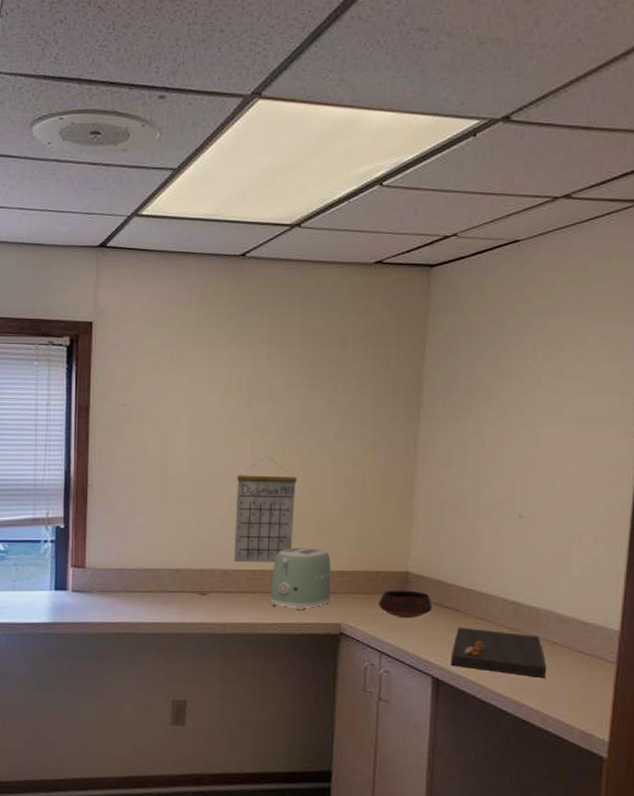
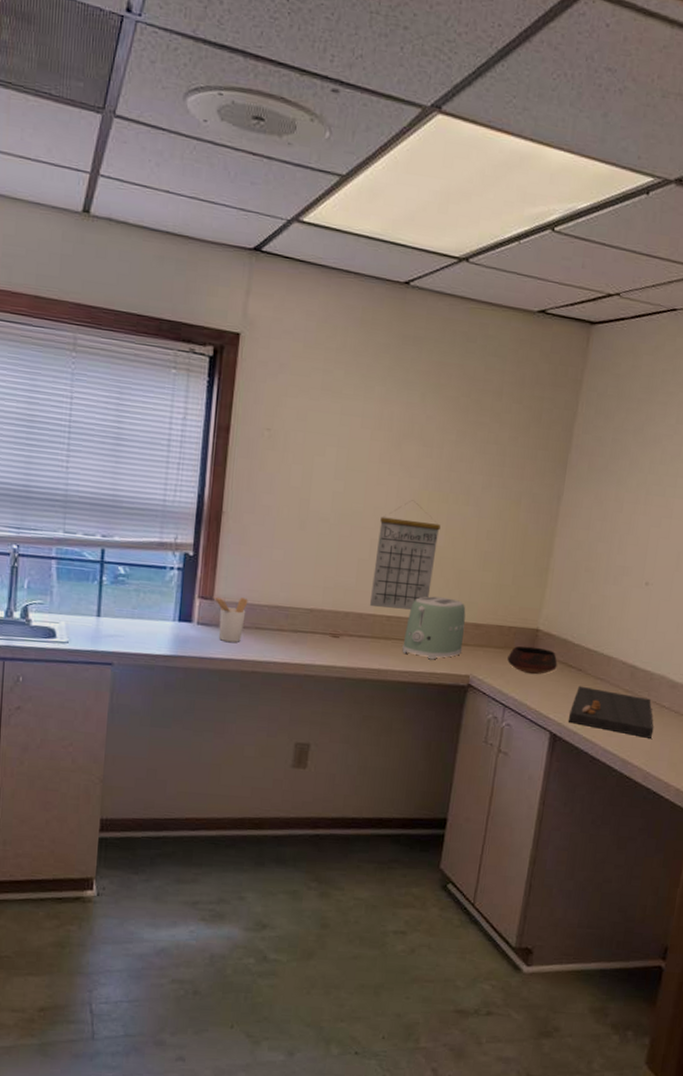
utensil holder: none [85,564,117,606] -> present [213,596,248,642]

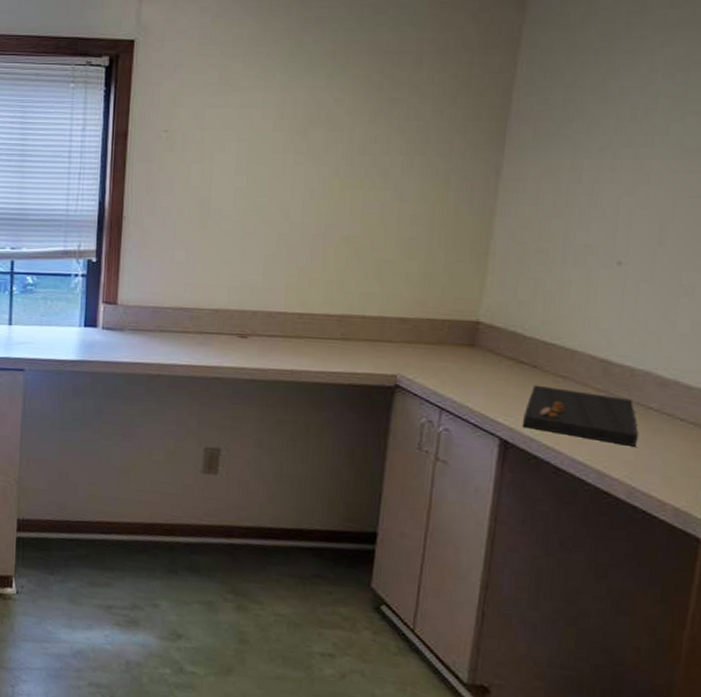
utensil holder: present [213,596,248,642] -> none [117,301,152,346]
calendar: present [369,500,441,610] -> none [278,189,355,306]
toaster: present [402,596,466,660] -> none [317,290,389,359]
bowl: present [507,646,558,675] -> none [442,340,505,373]

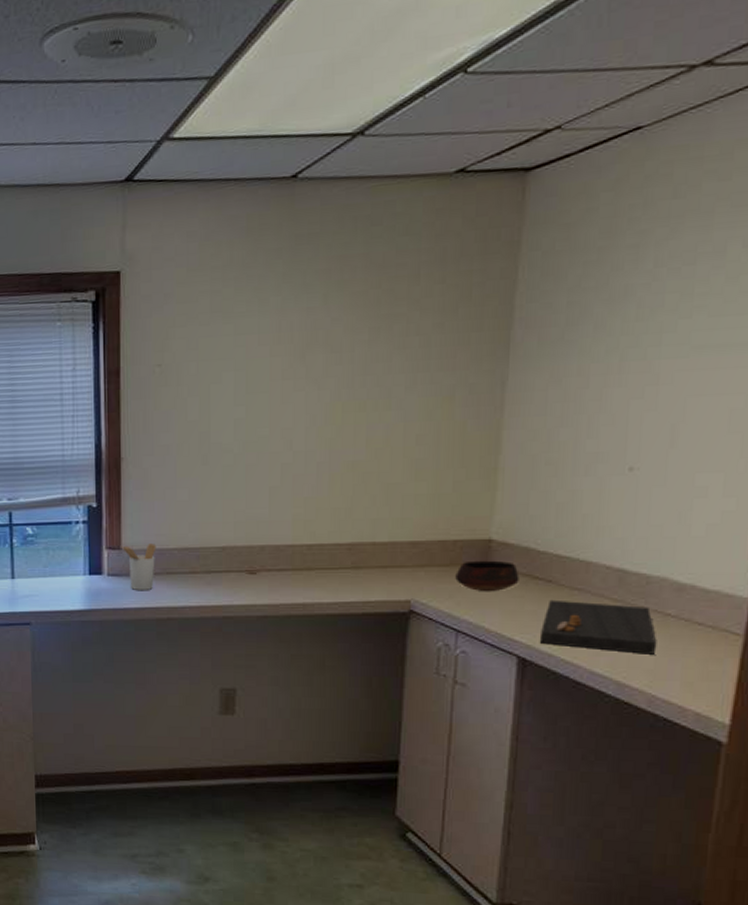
utensil holder: none [117,301,152,346] -> present [121,544,156,590]
bowl: none [442,340,505,373] -> present [455,560,519,592]

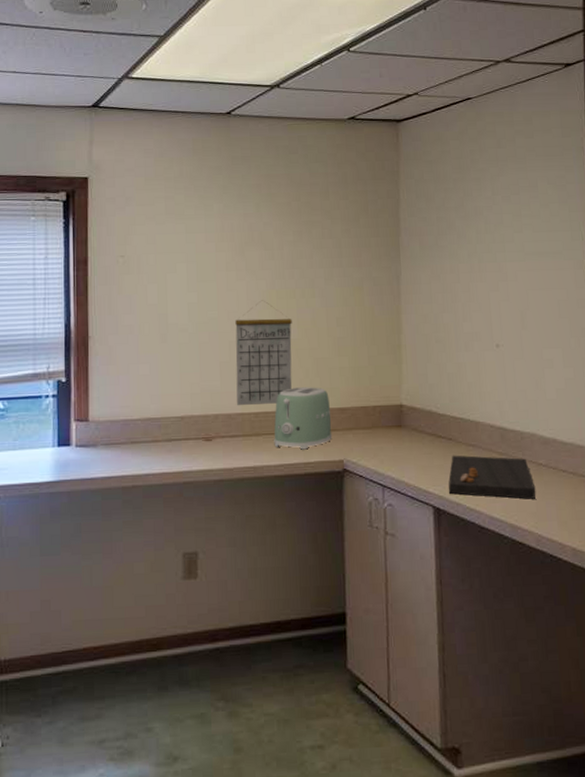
utensil holder: present [121,544,156,590] -> none [88,415,122,460]
calendar: none [286,414,360,537] -> present [235,300,292,406]
toaster: none [328,517,400,587] -> present [274,387,332,450]
bowl: present [455,560,519,592] -> none [377,422,427,451]

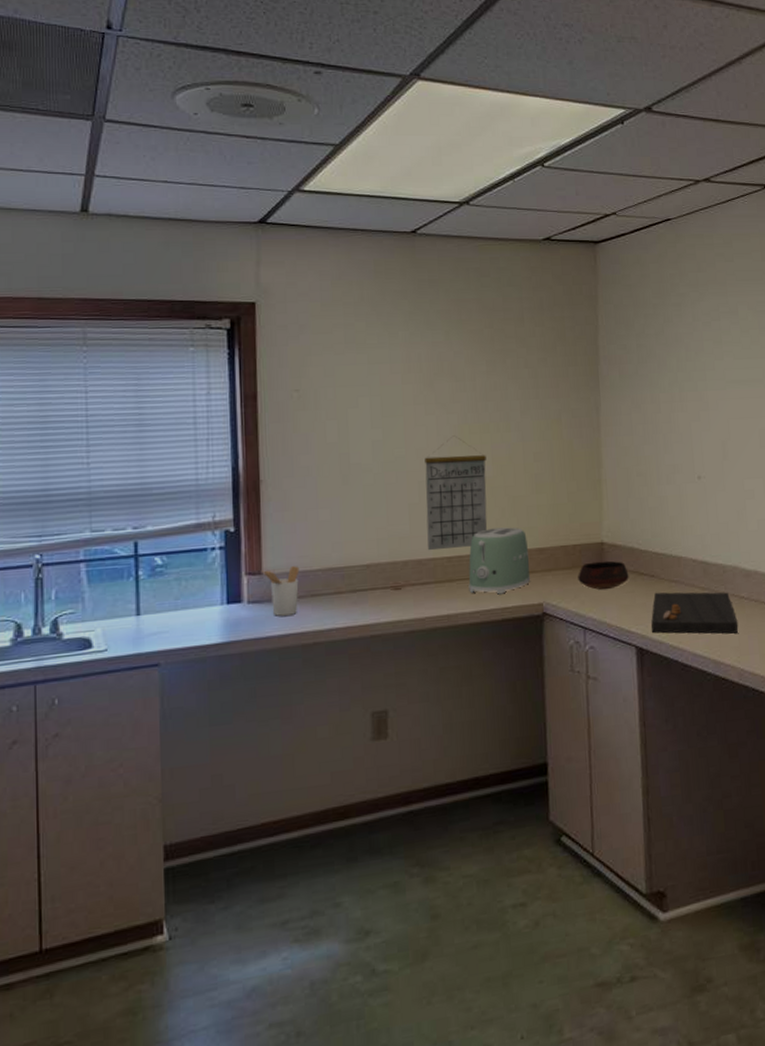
utensil holder: none [88,415,122,460] -> present [262,566,300,616]
bowl: none [377,422,427,451] -> present [578,560,629,590]

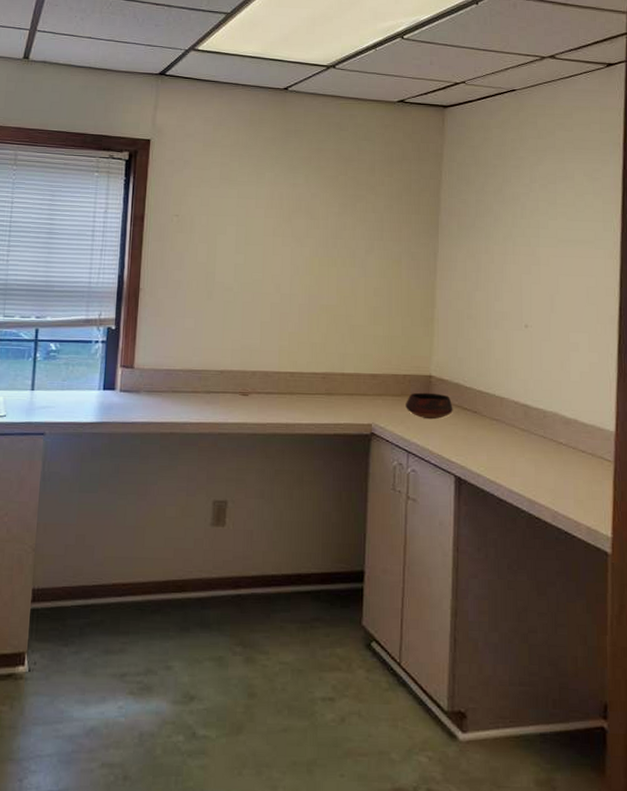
utensil holder: present [262,566,300,616] -> none [134,364,165,406]
calendar: present [424,435,488,551] -> none [273,266,332,366]
toaster: present [468,527,531,595] -> none [307,351,363,411]
cutting board: present [650,592,738,634] -> none [470,427,555,476]

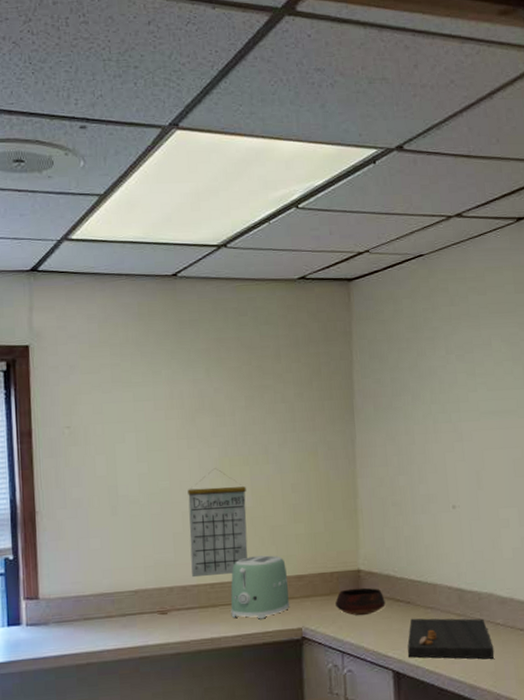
calendar: none [273,266,332,366] -> present [188,468,248,578]
toaster: none [307,351,363,411] -> present [230,555,290,619]
cutting board: none [470,427,555,476] -> present [407,618,494,659]

